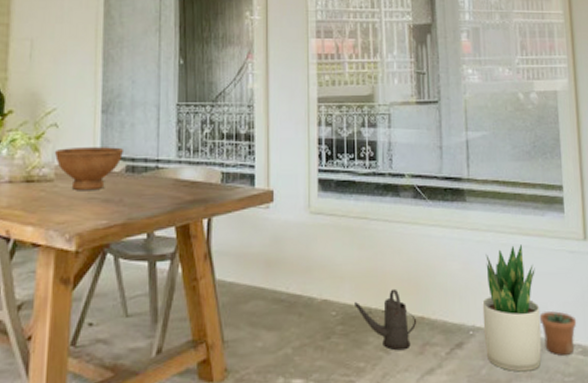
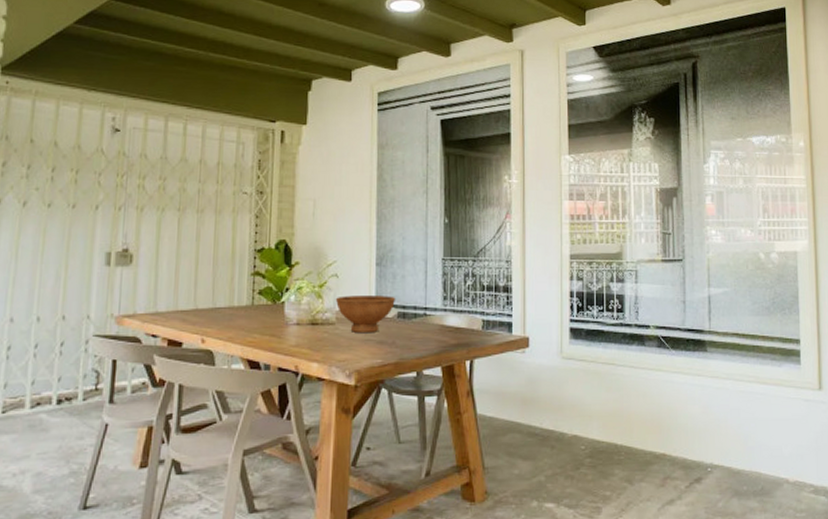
watering can: present [355,288,417,351] -> none [602,428,659,483]
planter: present [482,245,542,372] -> none [720,392,776,506]
planter: present [539,311,577,356] -> none [774,453,810,493]

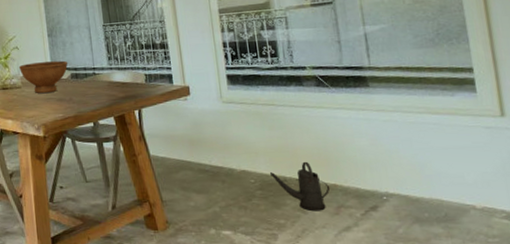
watering can: none [602,428,659,483] -> present [270,161,331,212]

